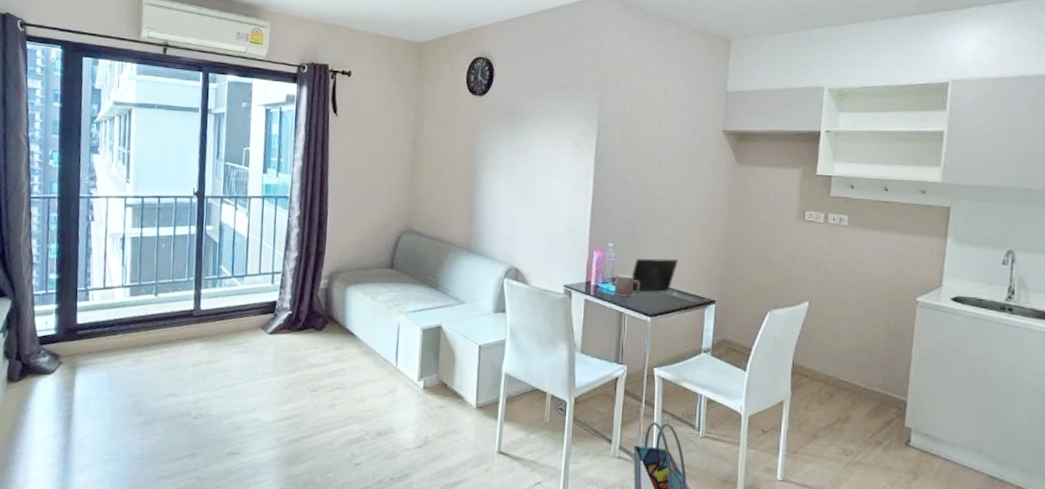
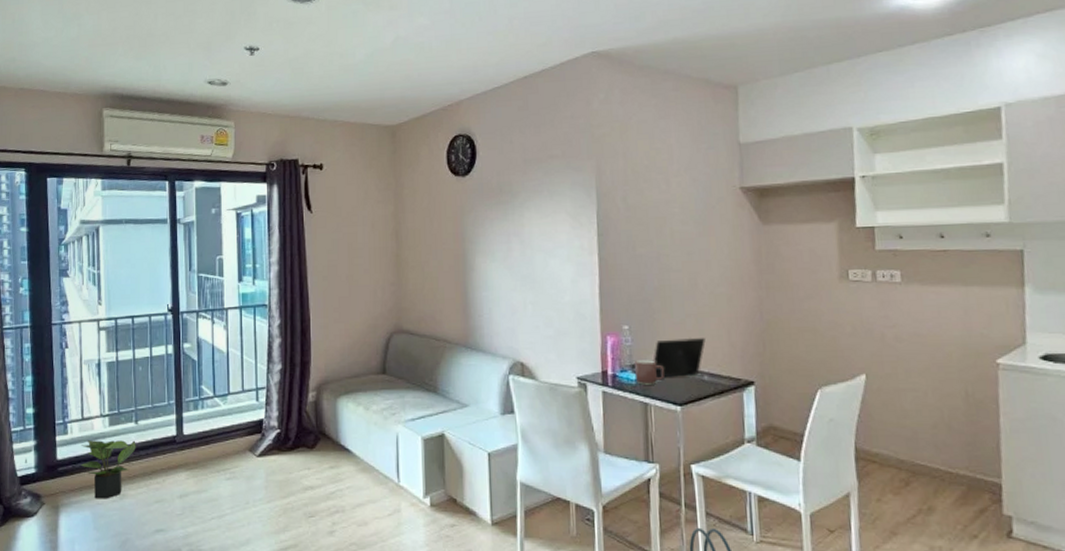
potted plant: none [98,307,156,363] -> present [79,439,137,499]

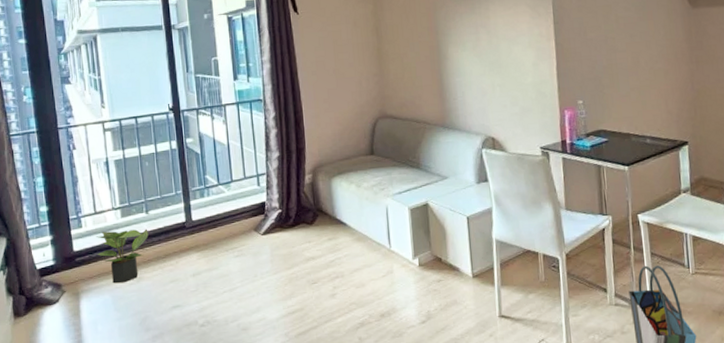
laptop: present [631,337,706,377] -> none [586,107,647,143]
mug: present [634,360,664,385] -> none [588,128,614,150]

